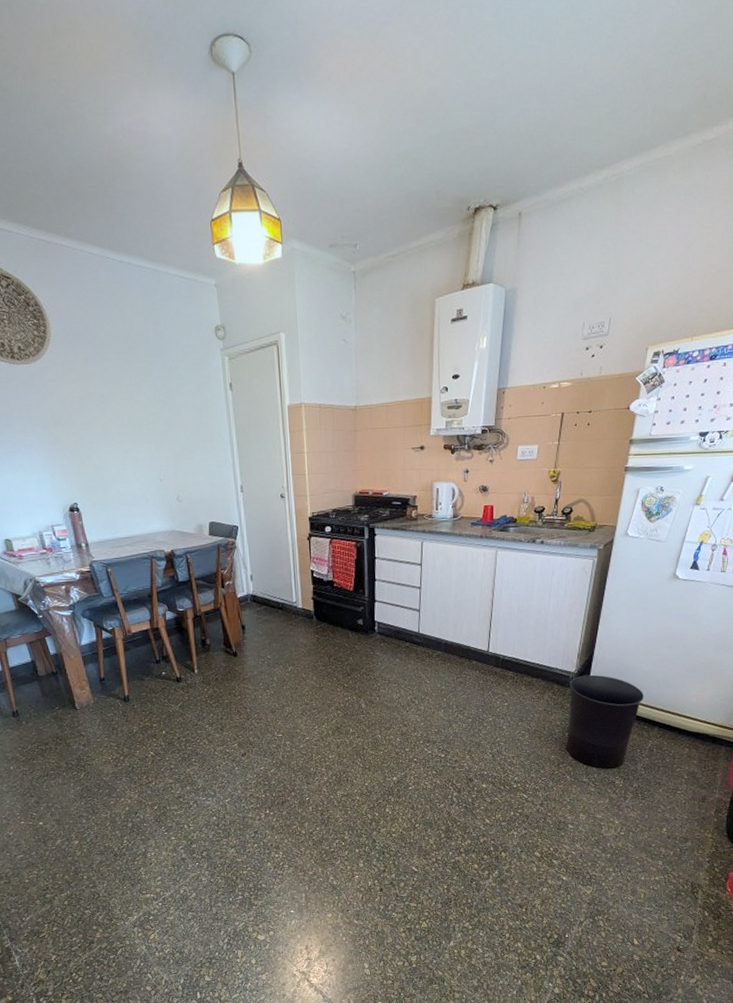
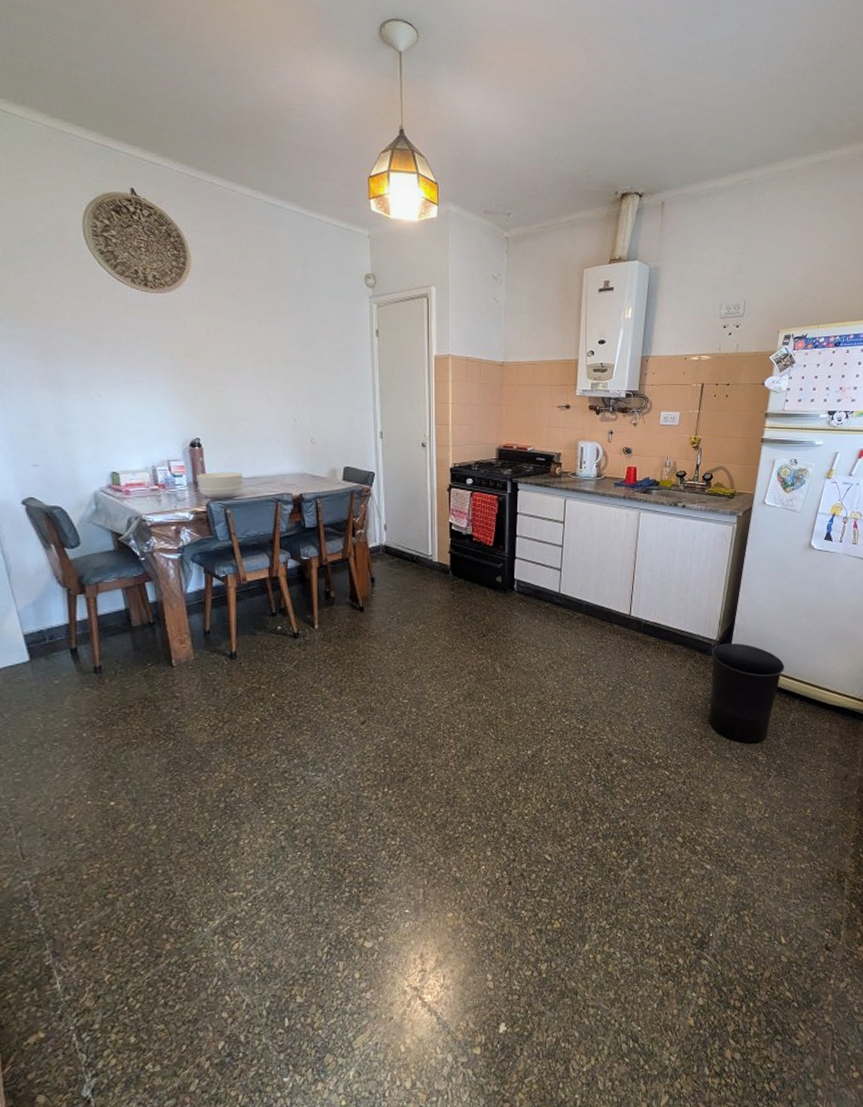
bowl: none [78,532,121,560] -> present [197,471,244,500]

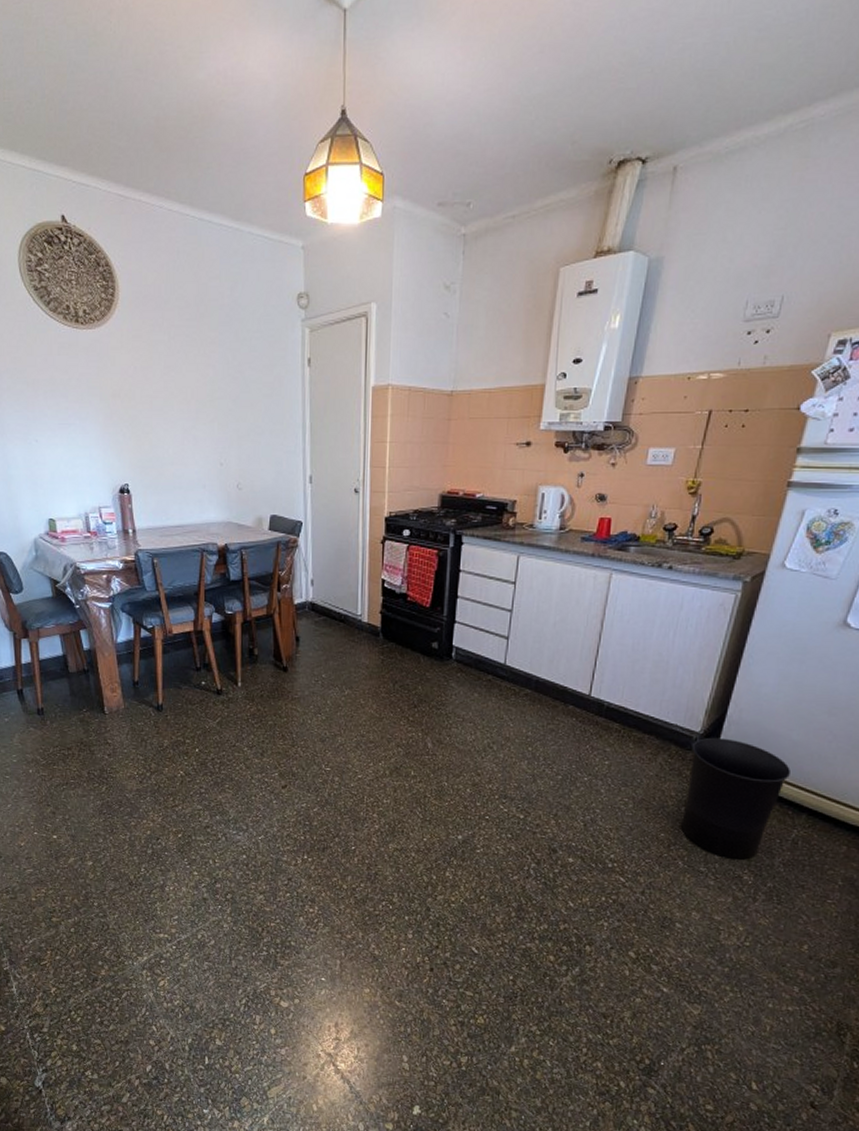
bowl: present [197,471,244,500] -> none [126,519,170,549]

